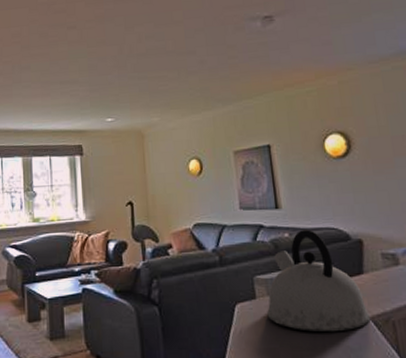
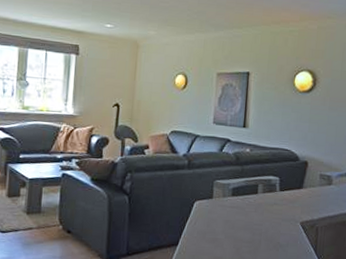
kettle: present [267,229,371,332] -> none [219,148,301,231]

